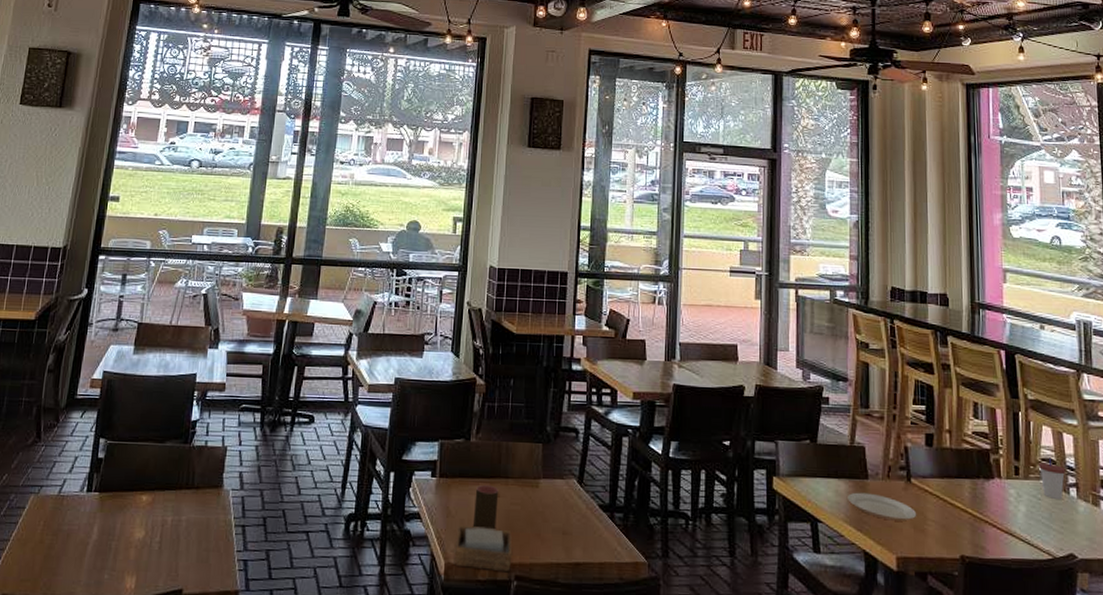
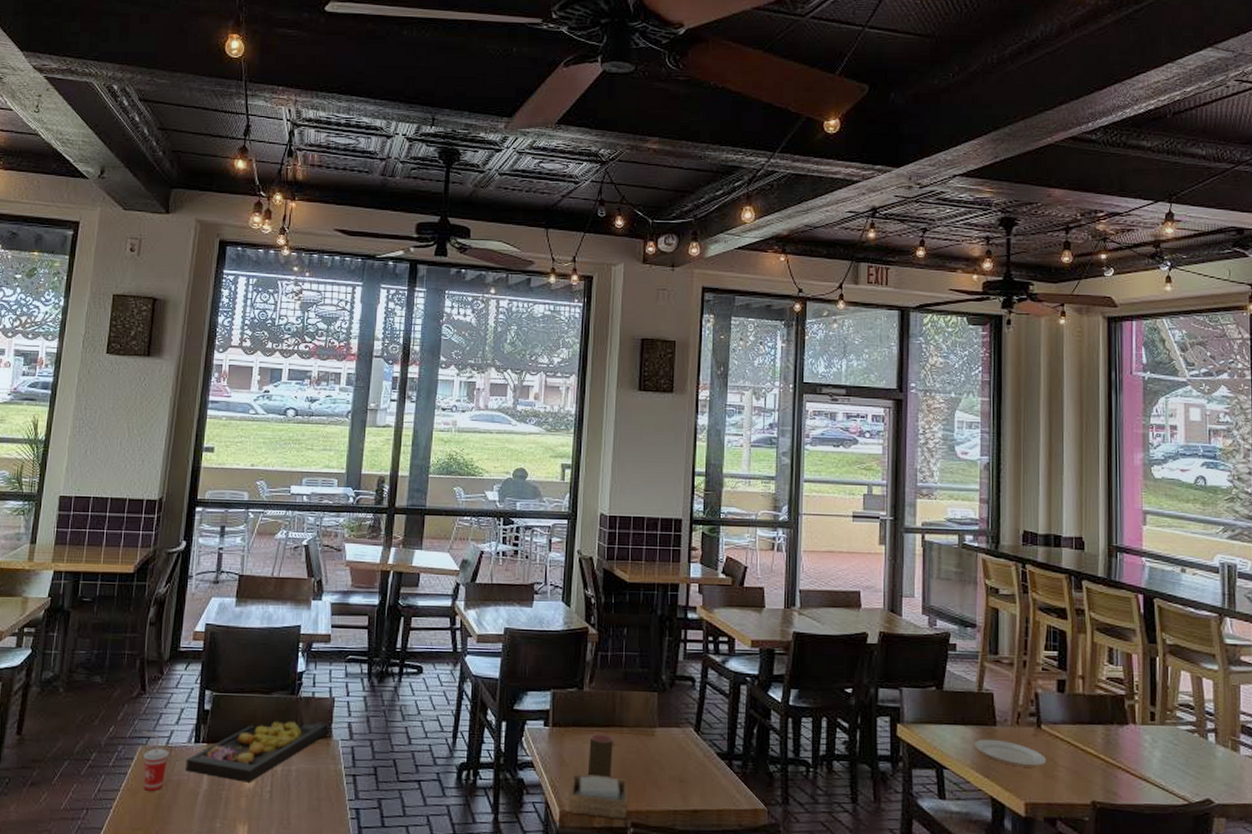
beverage cup: none [34,480,61,541] -> present [142,731,169,791]
food tray: none [76,470,220,533] -> present [185,721,328,783]
cup: present [1039,457,1066,500] -> none [1176,703,1205,746]

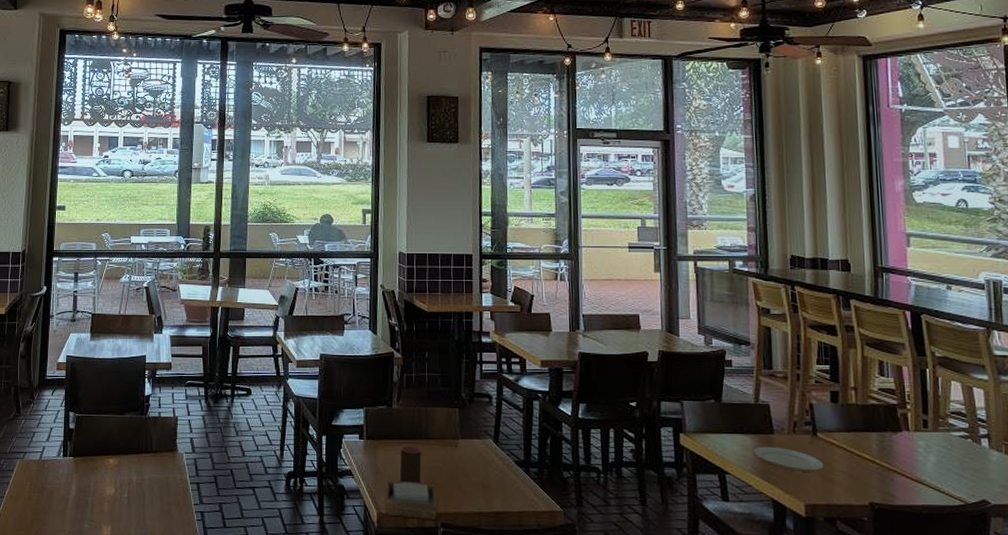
beverage cup: present [142,731,169,791] -> none [19,447,43,498]
food tray: present [185,721,328,783] -> none [57,437,174,490]

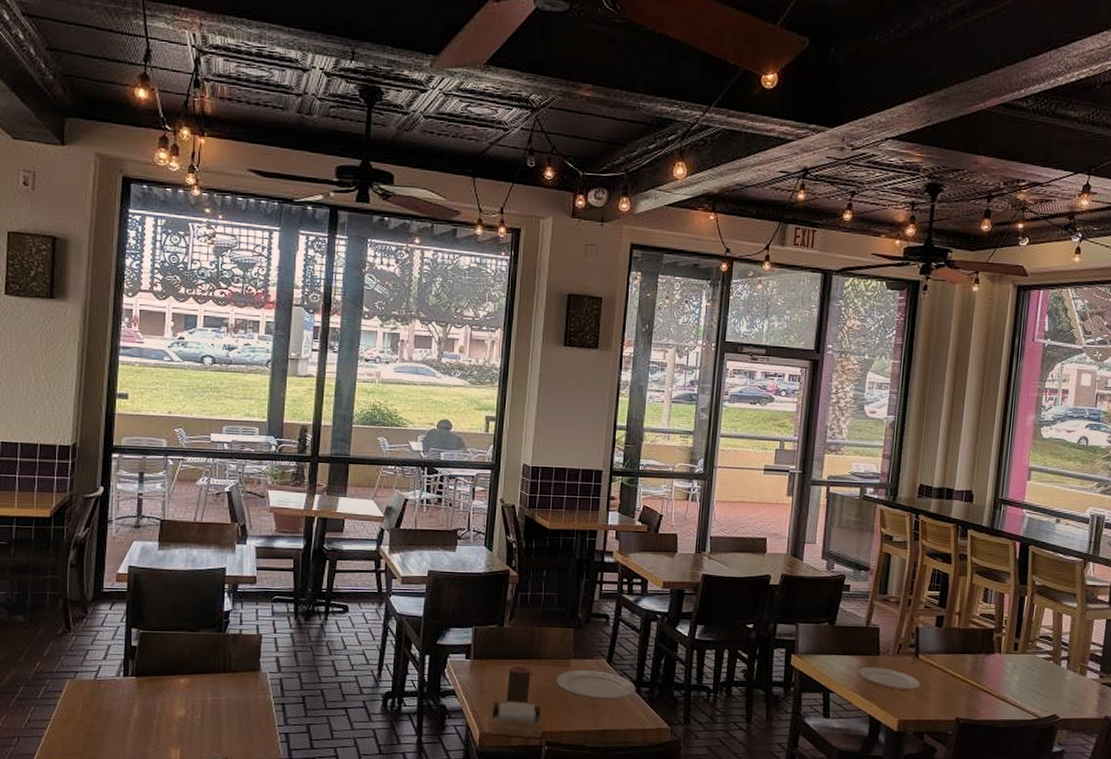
plate: none [444,449,525,481] -> present [555,669,636,700]

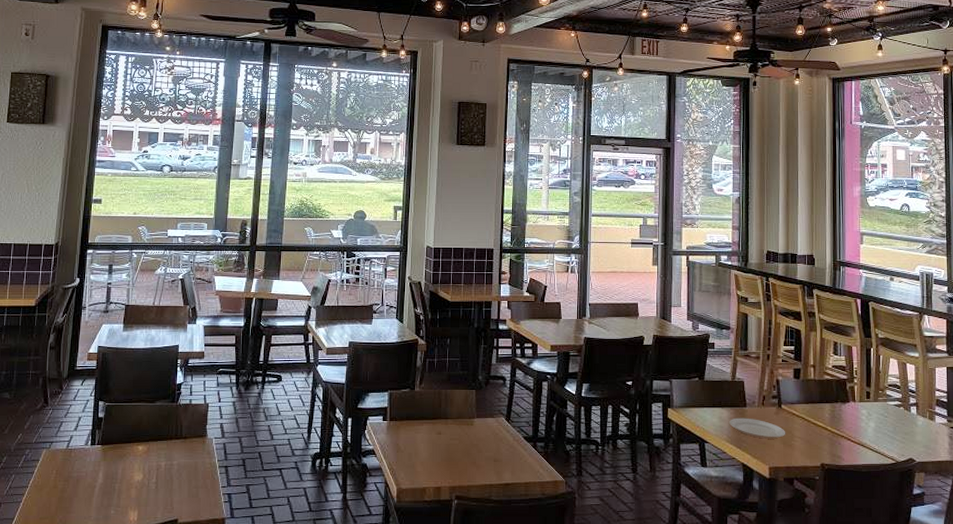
napkin holder: present [488,700,543,739] -> none [404,458,452,494]
cup: present [506,665,531,704] -> none [419,425,440,461]
plate: present [555,669,636,700] -> none [461,427,532,455]

